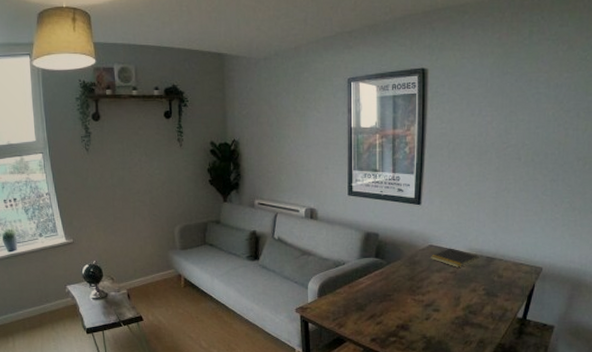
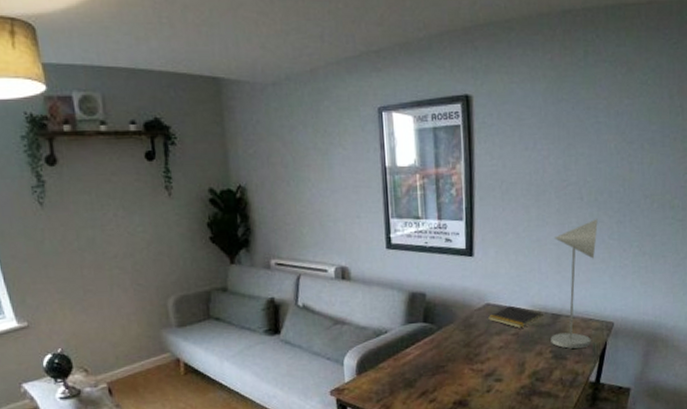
desk lamp: none [484,177,533,288] -> present [551,219,598,349]

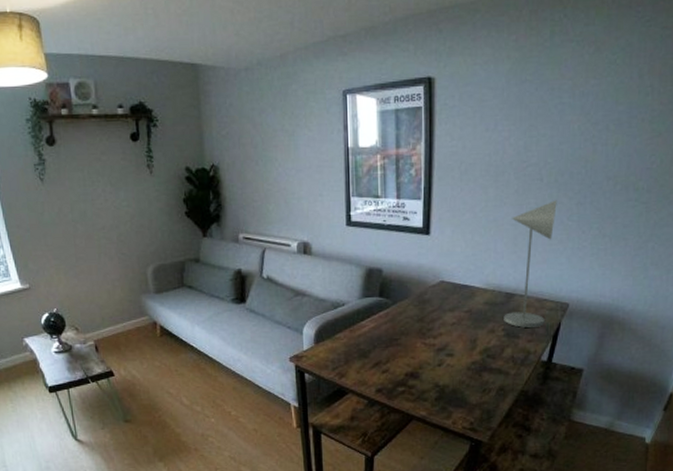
notepad: present [488,305,543,328] -> none [442,283,497,306]

